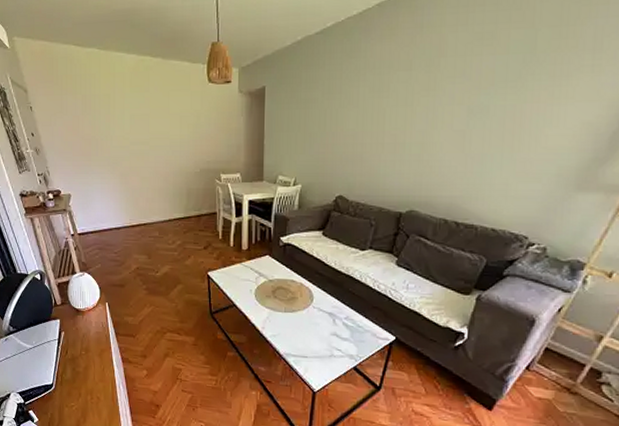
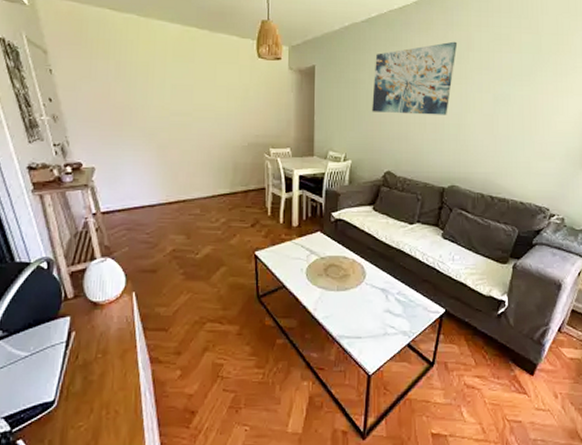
wall art: none [325,46,427,134] -> present [372,41,458,115]

